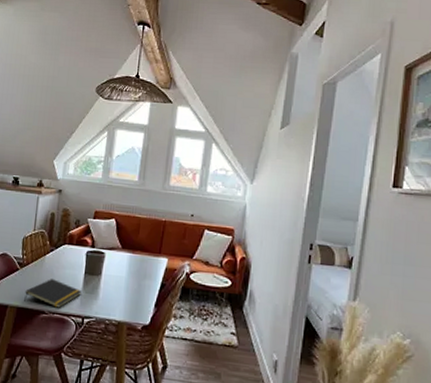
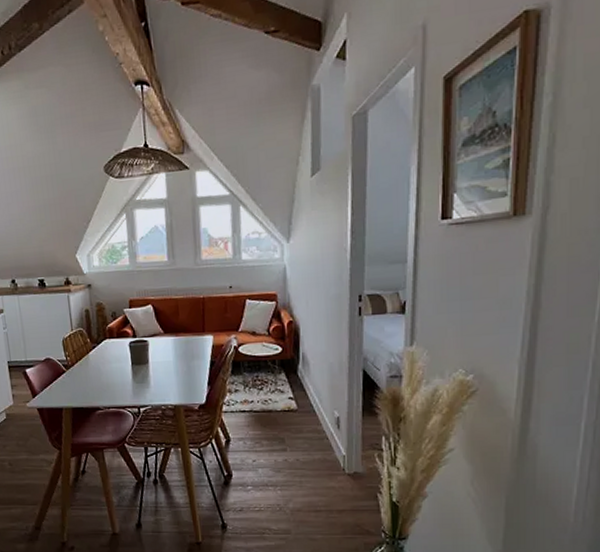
notepad: present [24,279,82,308] -> none [76,375,132,402]

